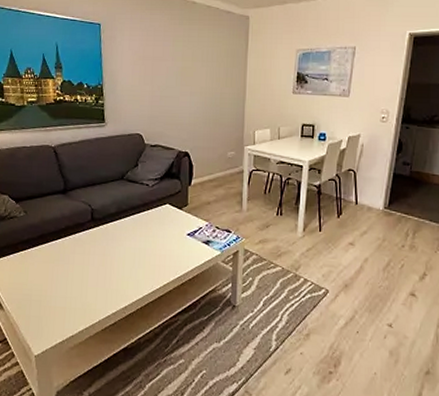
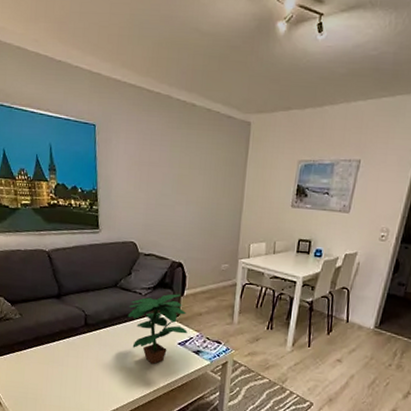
potted plant: none [135,183,196,258] -> present [127,294,188,365]

